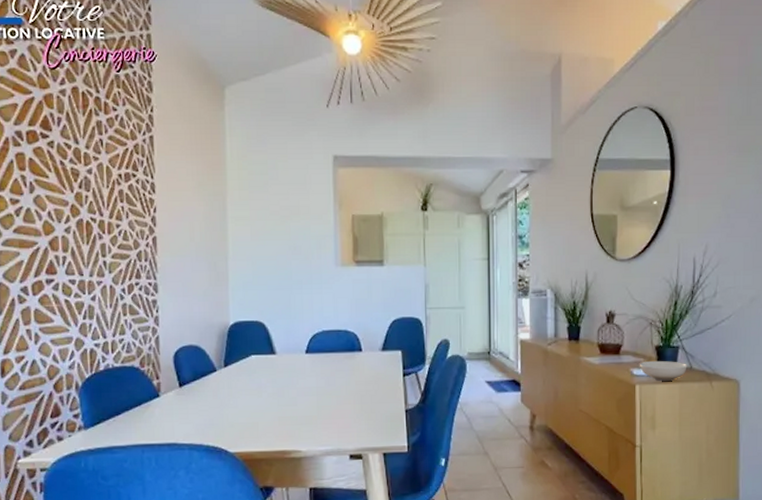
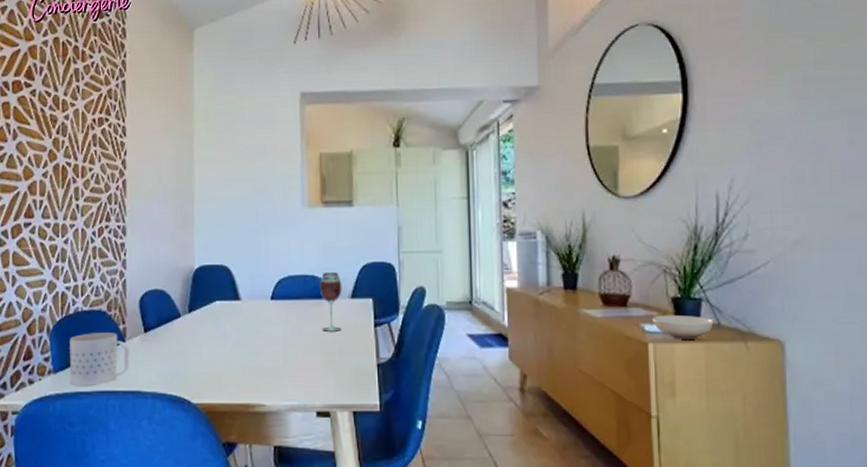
mug: none [100,388,166,441] -> present [69,333,131,387]
wineglass: none [352,327,374,382] -> present [320,273,342,332]

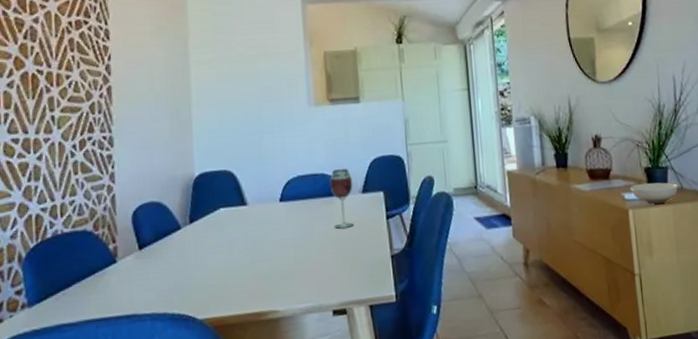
mug: present [69,333,131,387] -> none [47,253,124,319]

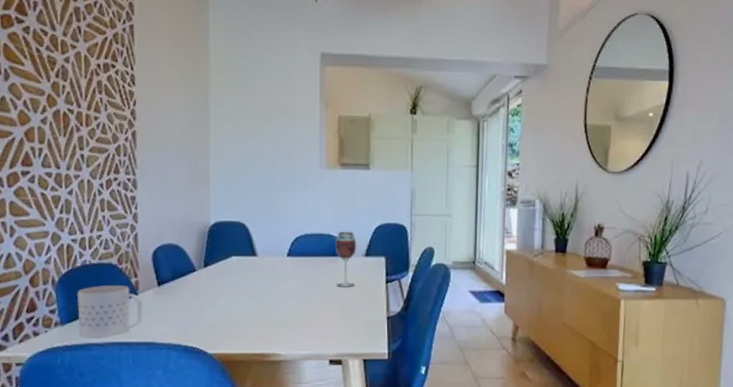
mug: none [47,253,124,319] -> present [76,286,144,338]
bowl: present [630,182,678,204] -> none [625,277,674,297]

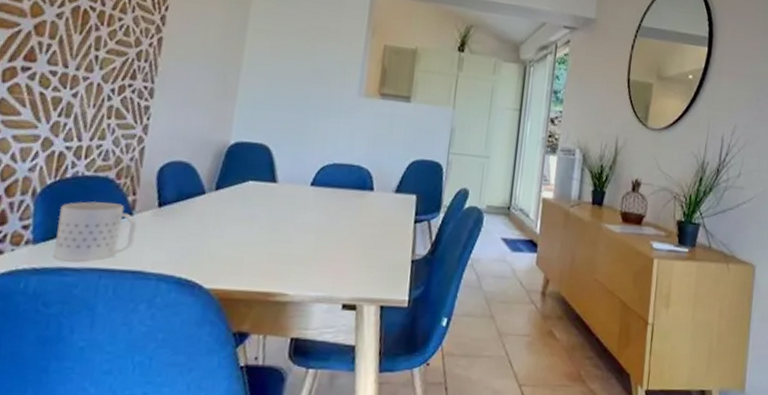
wineglass: present [336,232,357,287] -> none [361,164,388,225]

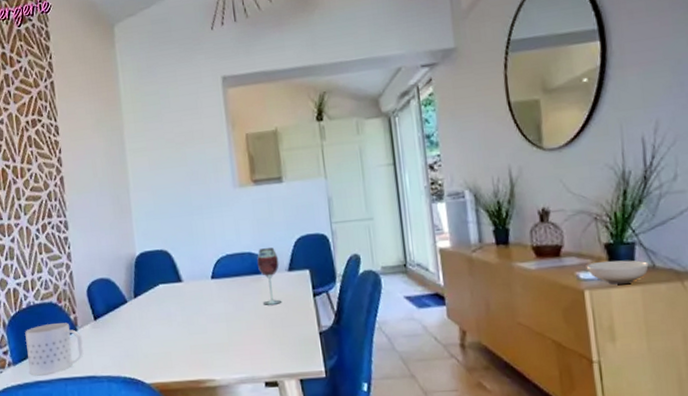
wineglass: none [361,164,388,225] -> present [257,248,281,305]
bowl: none [659,235,707,258] -> present [586,260,649,285]

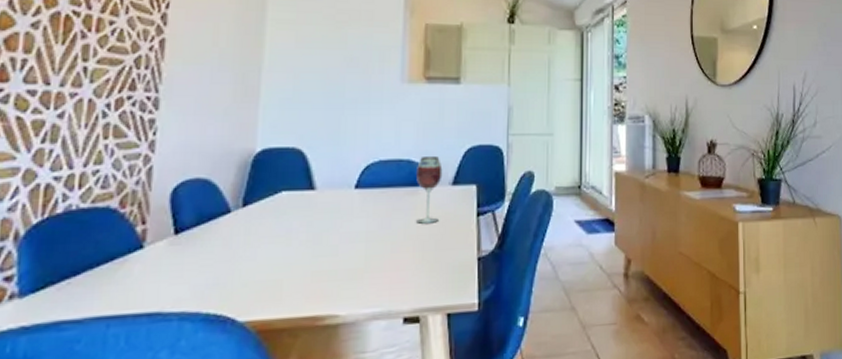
mug: present [25,323,84,376] -> none [45,236,151,314]
bowl: present [586,260,649,285] -> none [741,195,790,218]

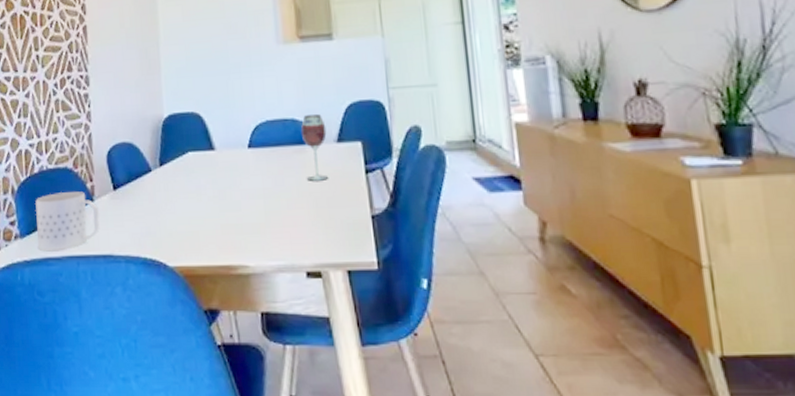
mug: none [45,236,151,314] -> present [35,191,100,252]

